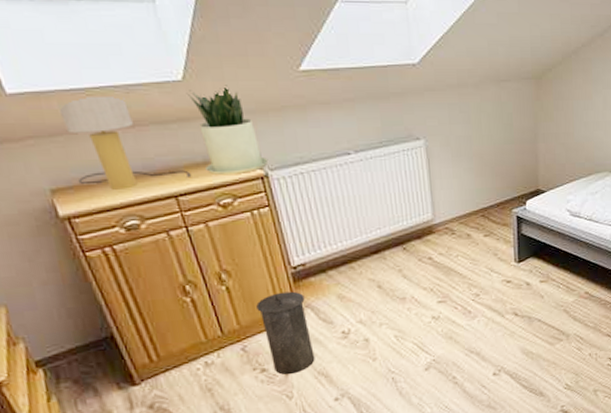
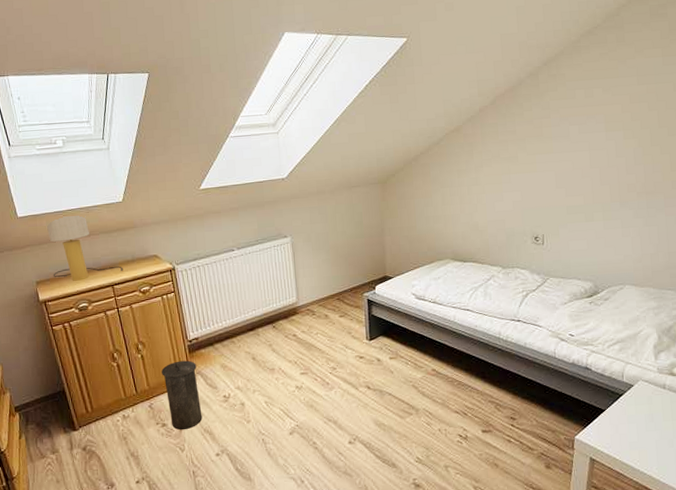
planter: present [186,85,269,176] -> none [124,203,176,269]

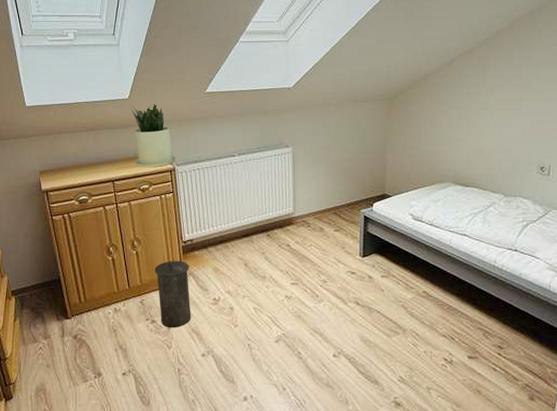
table lamp: present [46,215,124,281] -> none [52,109,125,174]
planter: none [124,203,176,269] -> present [129,102,177,168]

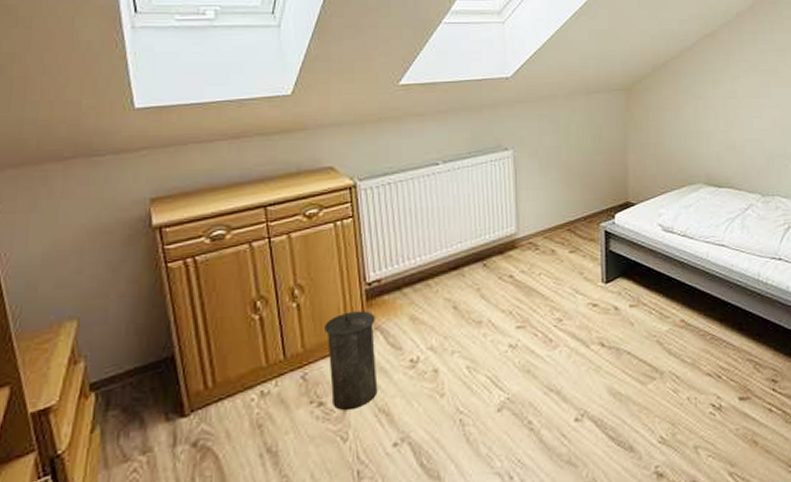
planter: present [129,102,177,168] -> none [292,98,359,186]

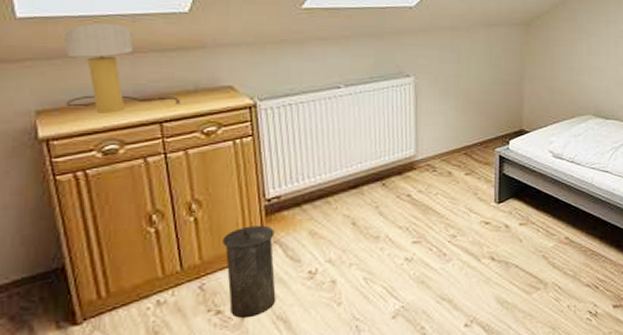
table lamp: none [176,110,284,199] -> present [63,24,181,113]

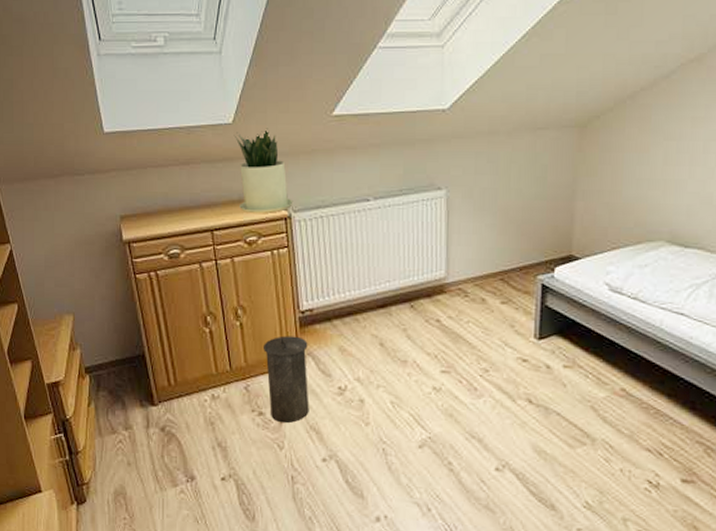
table lamp: present [63,24,181,113] -> none [137,137,227,220]
planter: none [190,18,259,104] -> present [233,128,294,214]

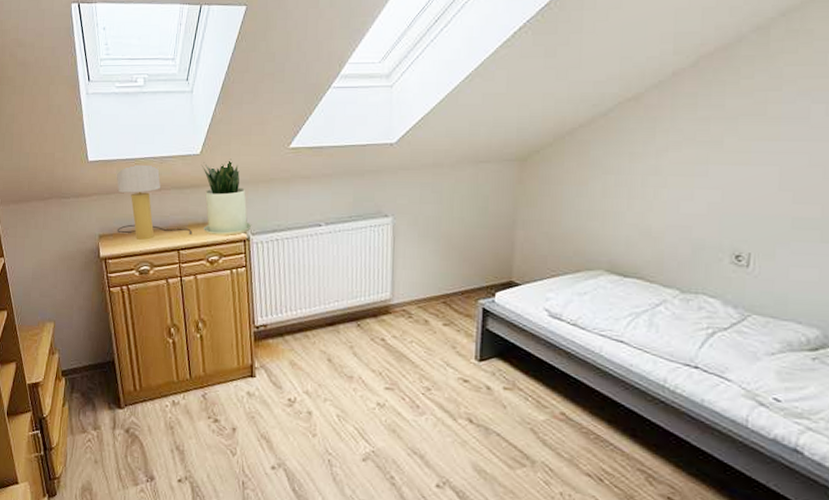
table lamp: none [137,137,227,220] -> present [116,165,193,240]
trash bin: present [264,335,309,423] -> none [221,348,261,431]

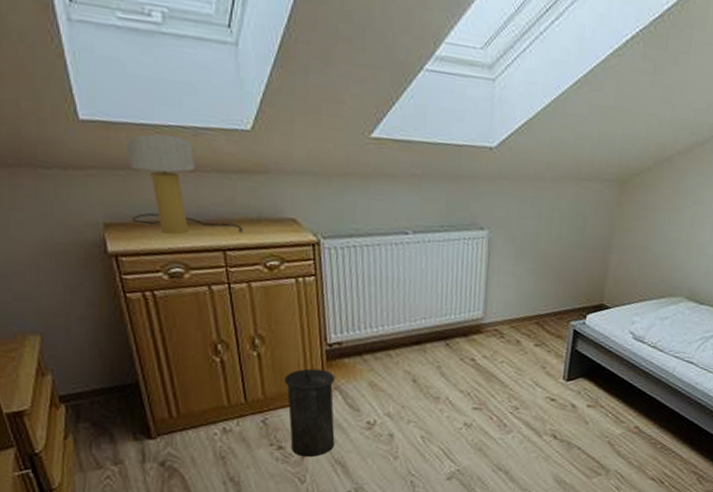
planter: present [201,159,252,236] -> none [252,141,323,237]
trash bin: none [221,348,261,431] -> present [285,368,335,457]

